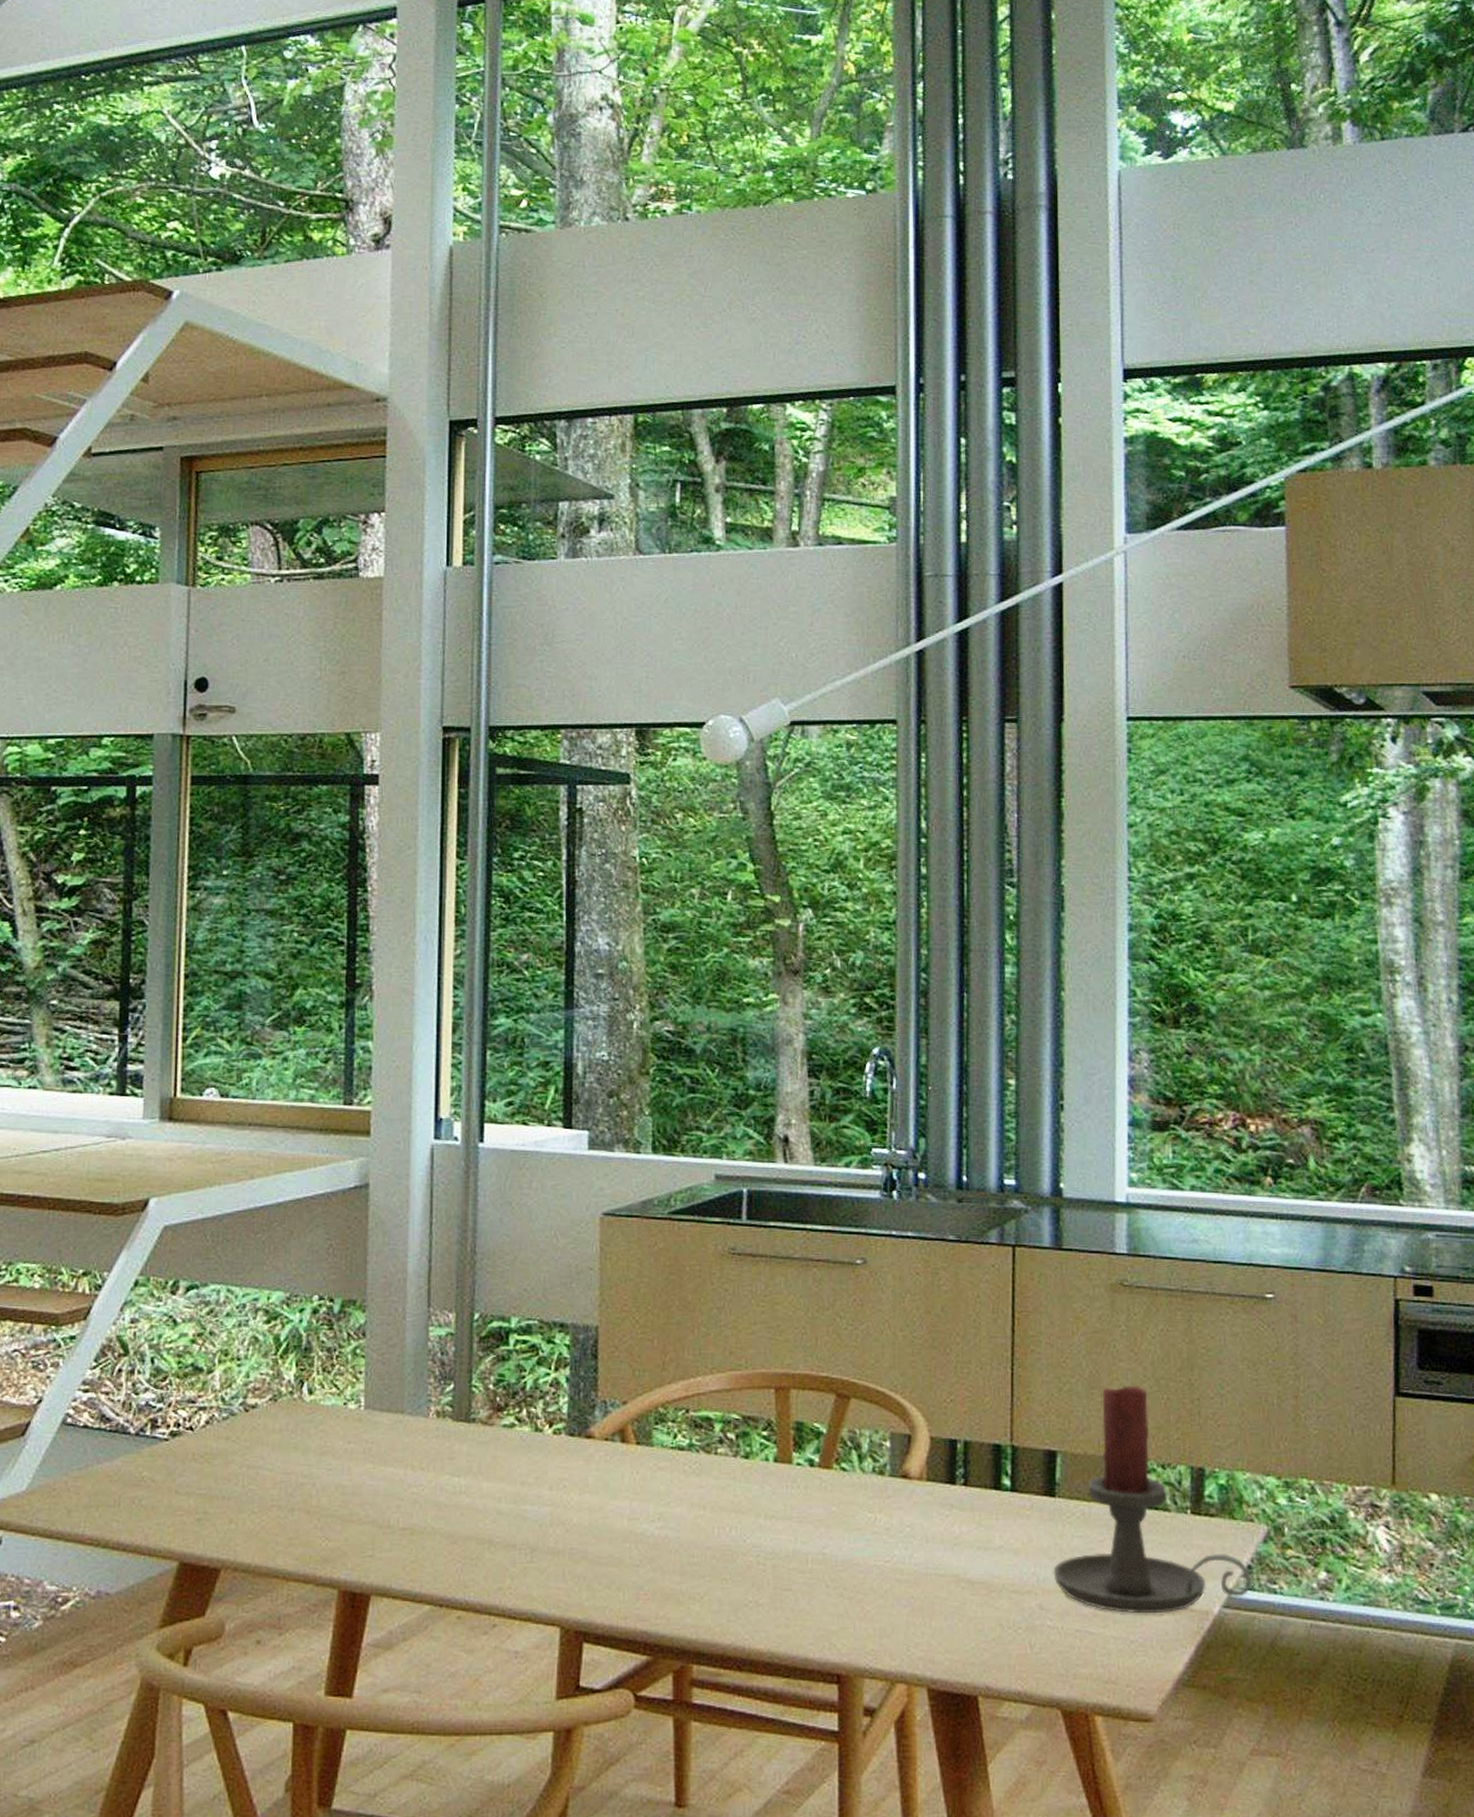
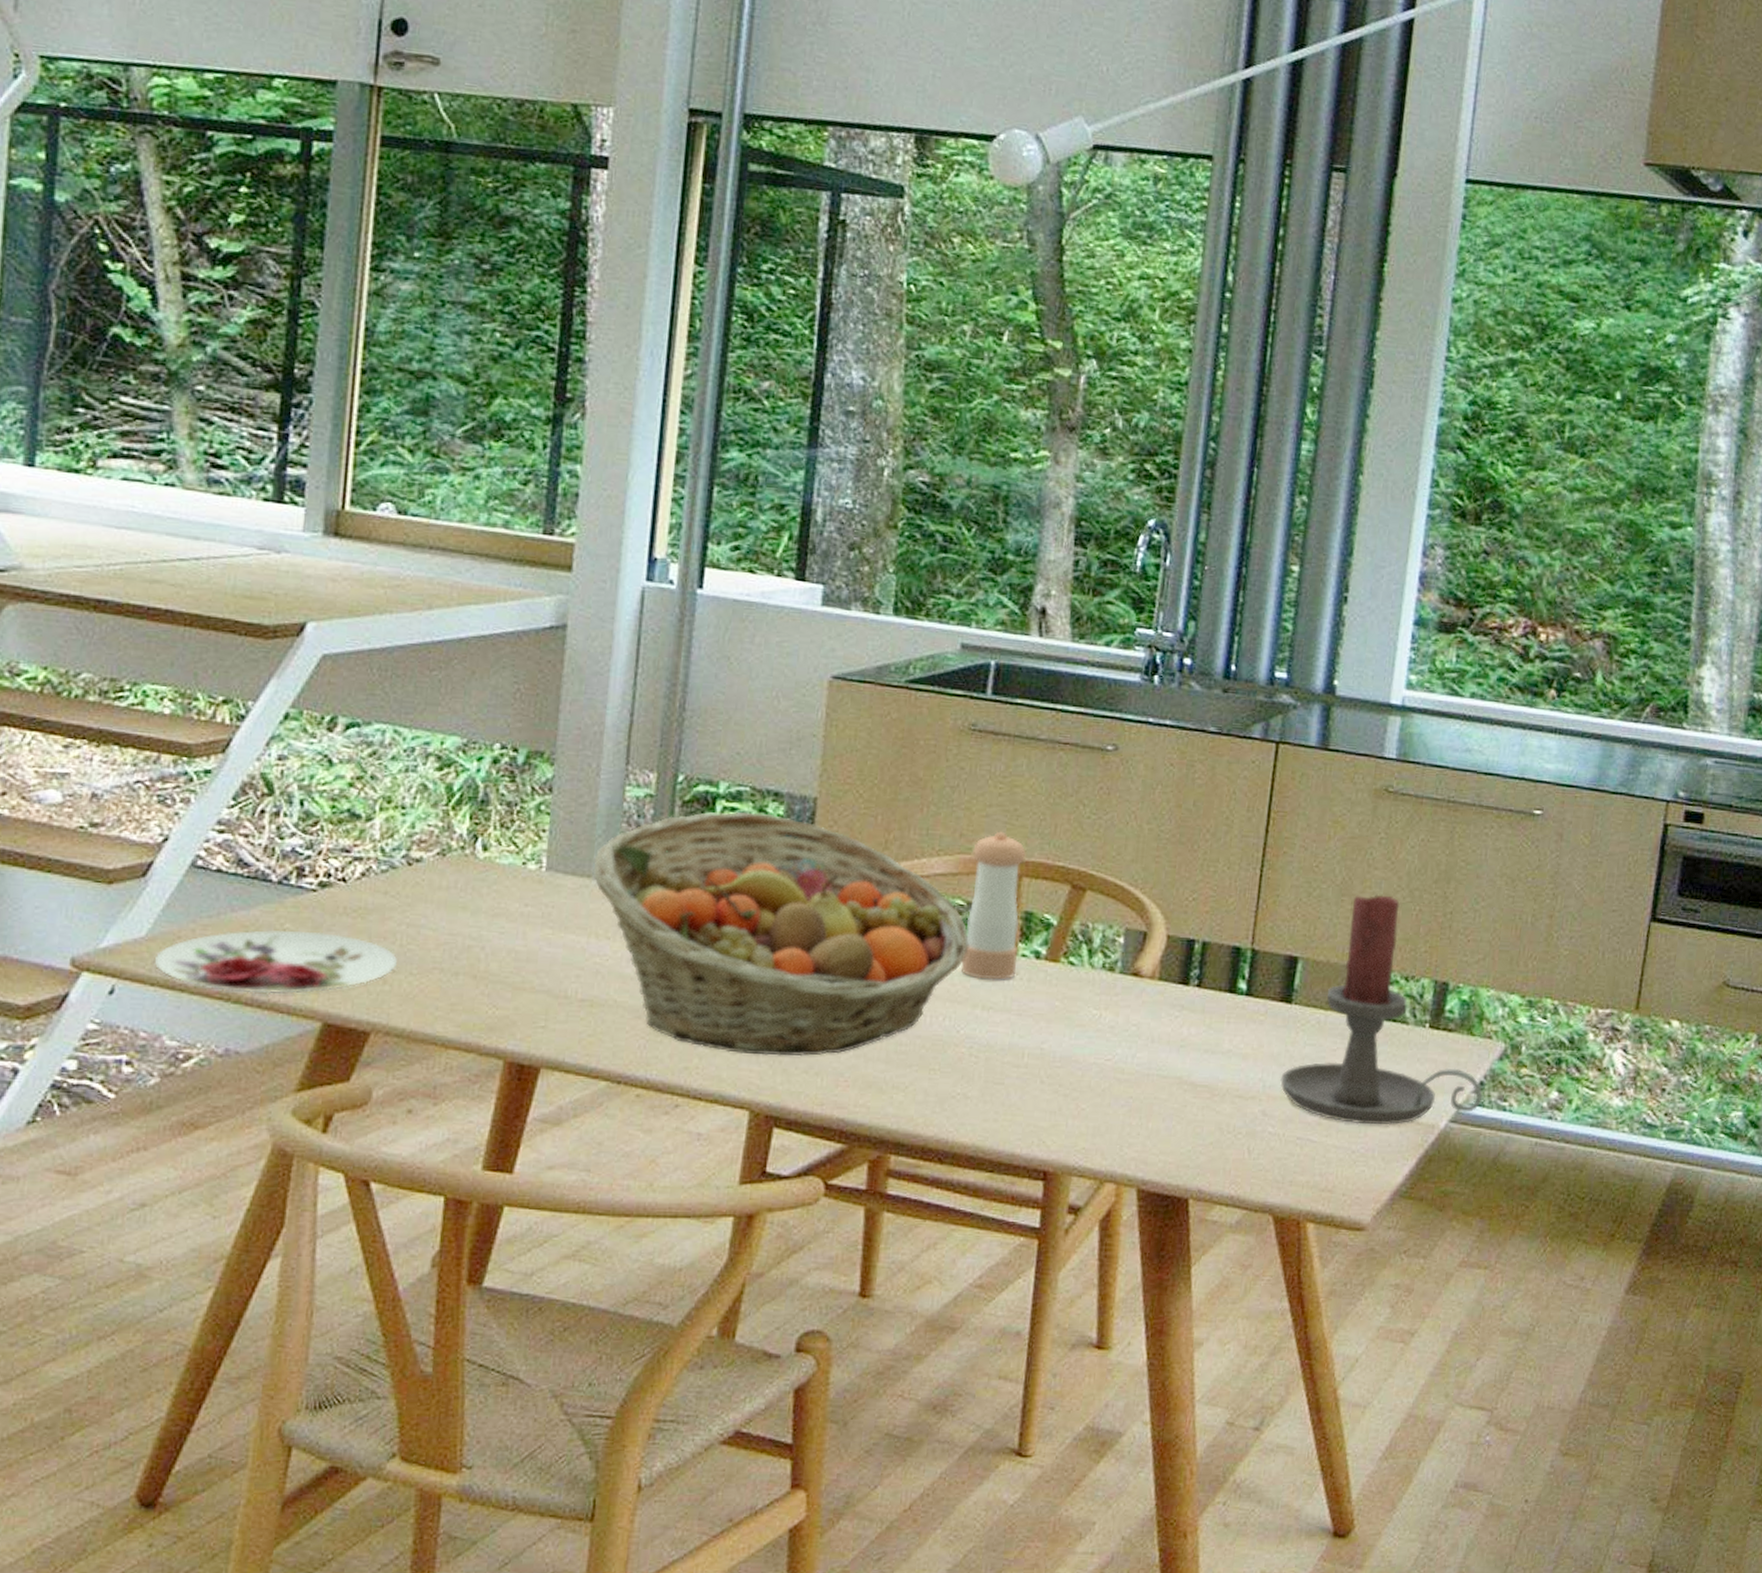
plate: none [34,1477,240,1538] -> present [153,930,397,994]
fruit basket: none [405,1343,748,1573] -> present [592,811,970,1057]
pepper shaker: none [740,1347,793,1489] -> present [959,831,1027,980]

